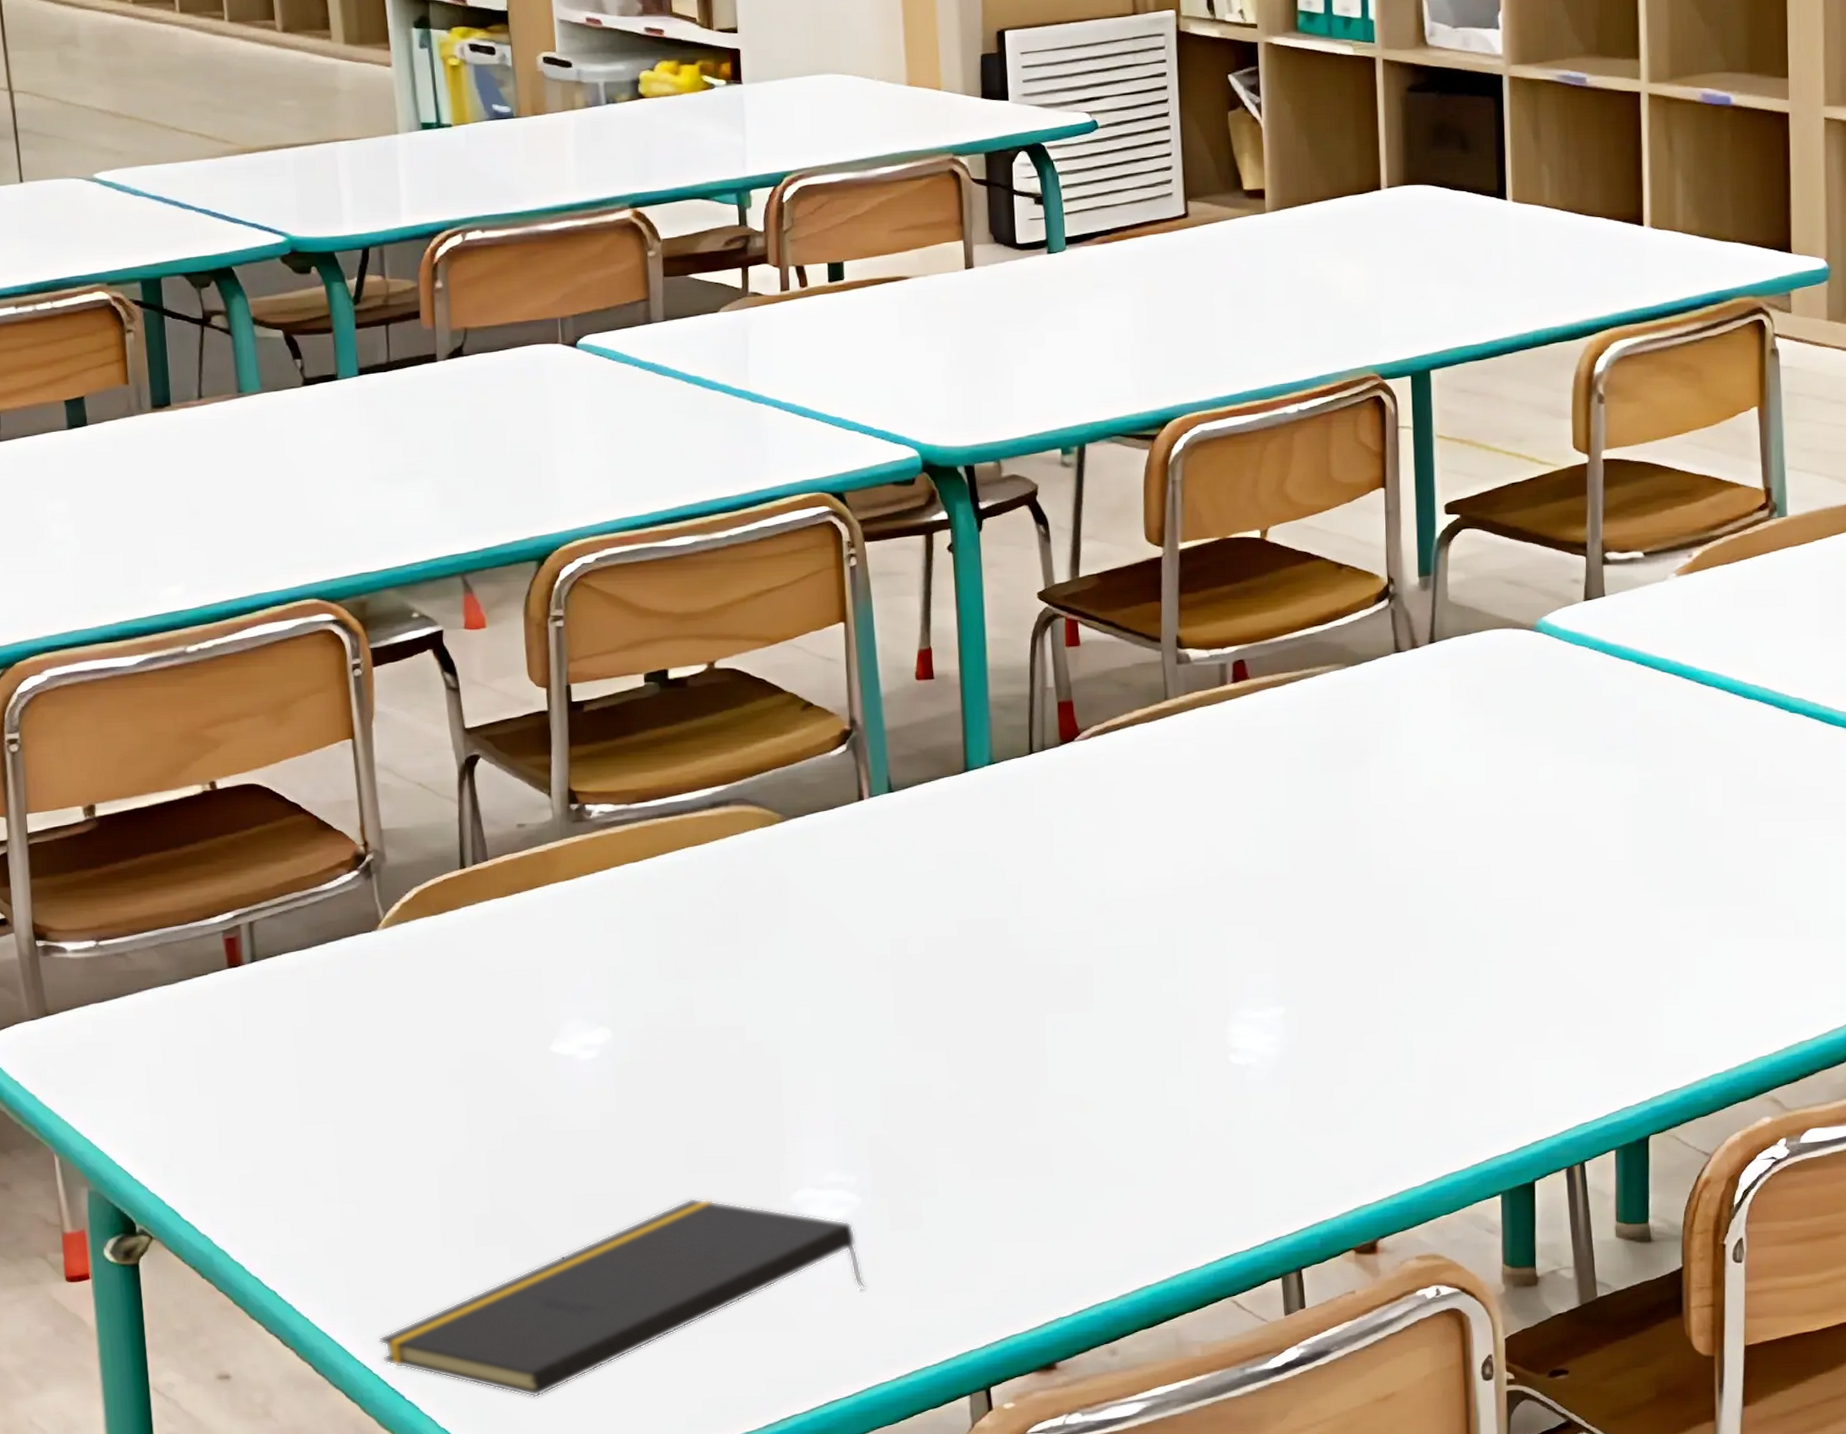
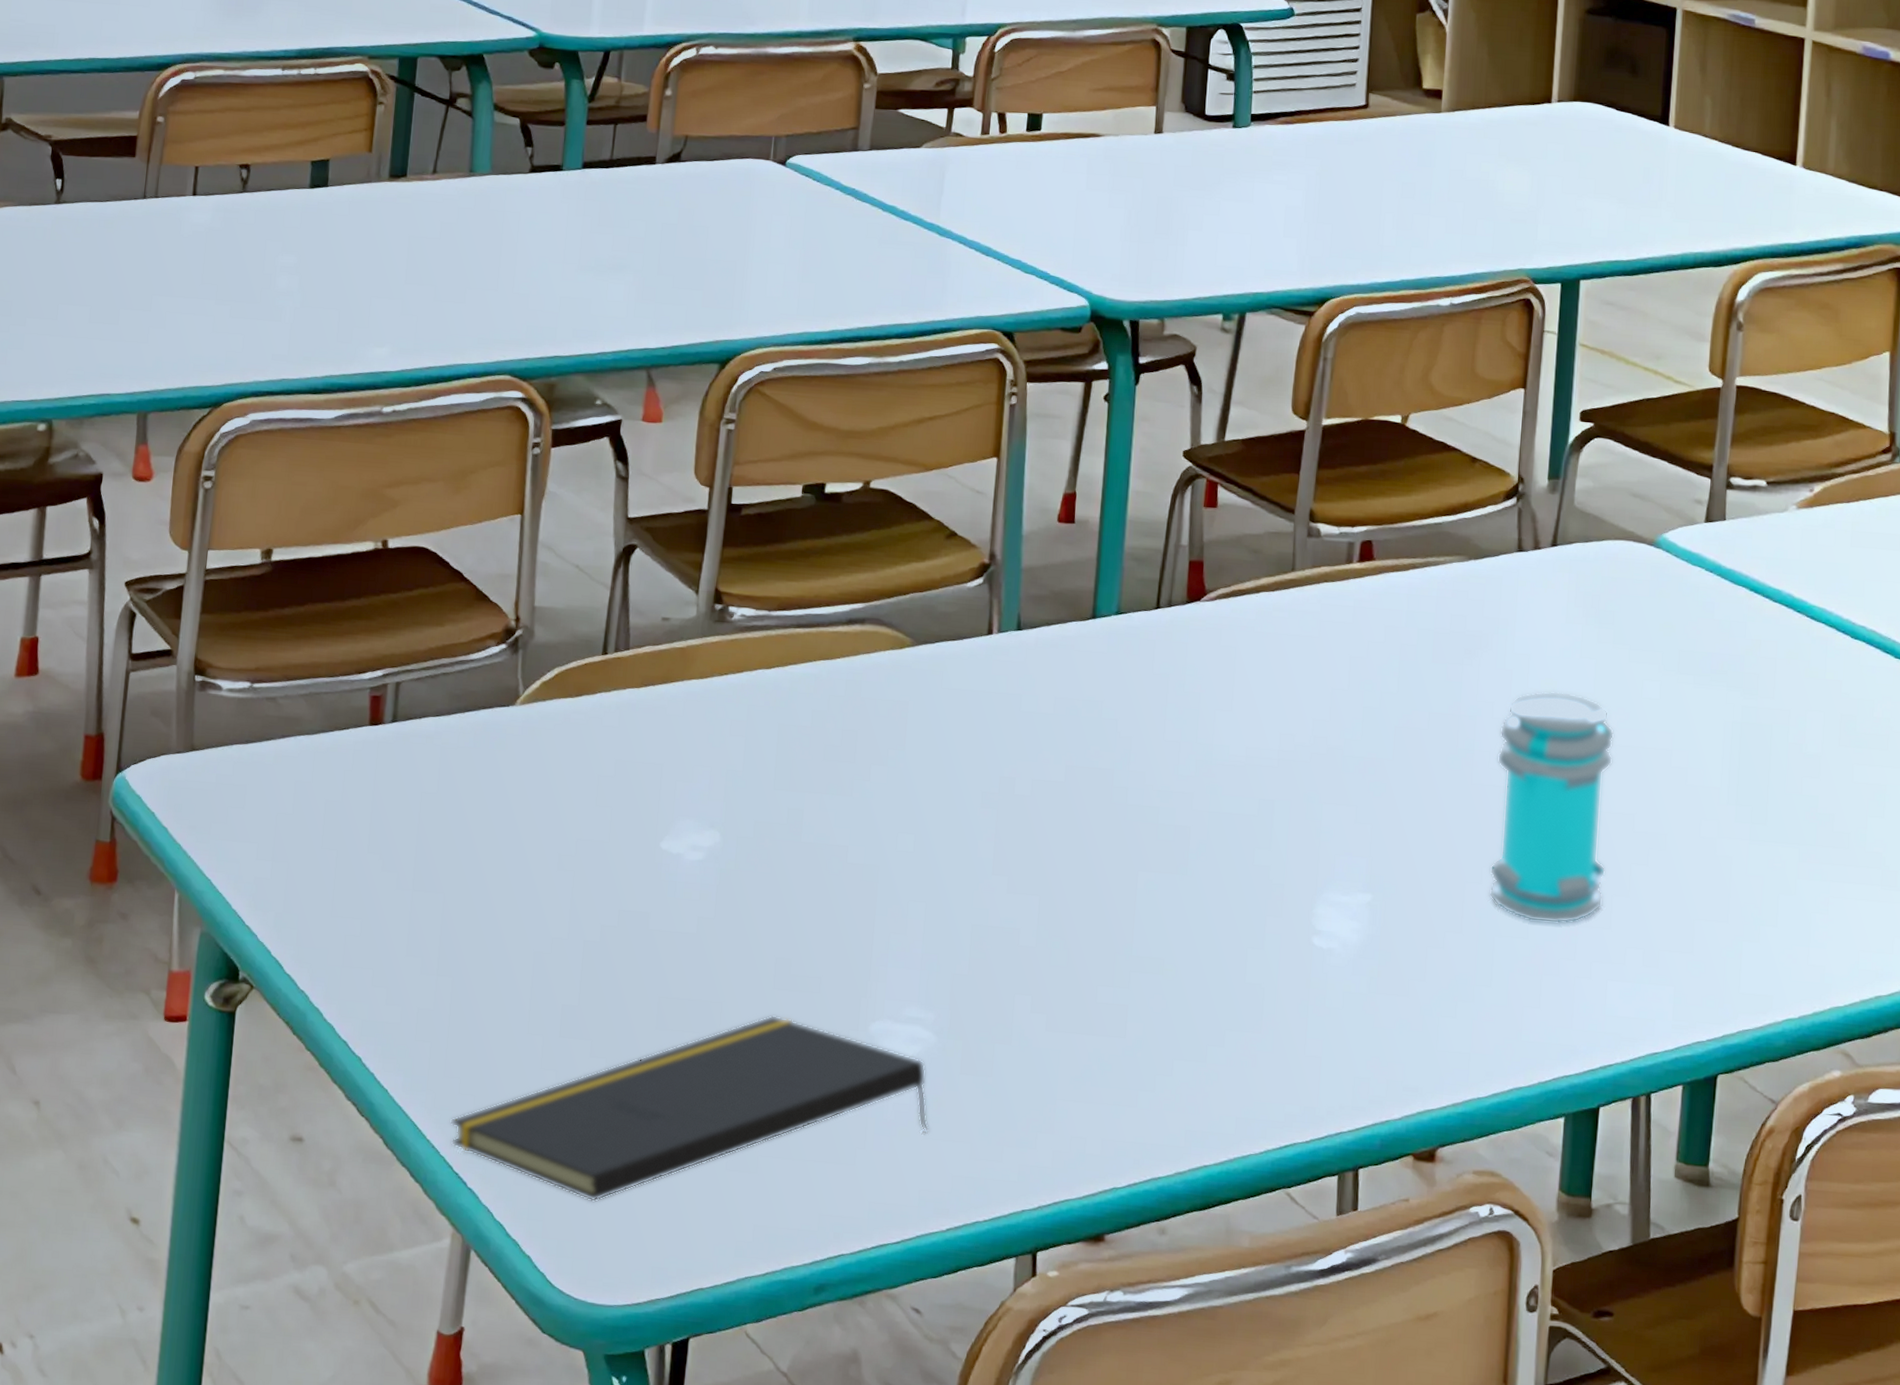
jar: none [1396,786,1518,1013] -> present [1489,691,1615,924]

